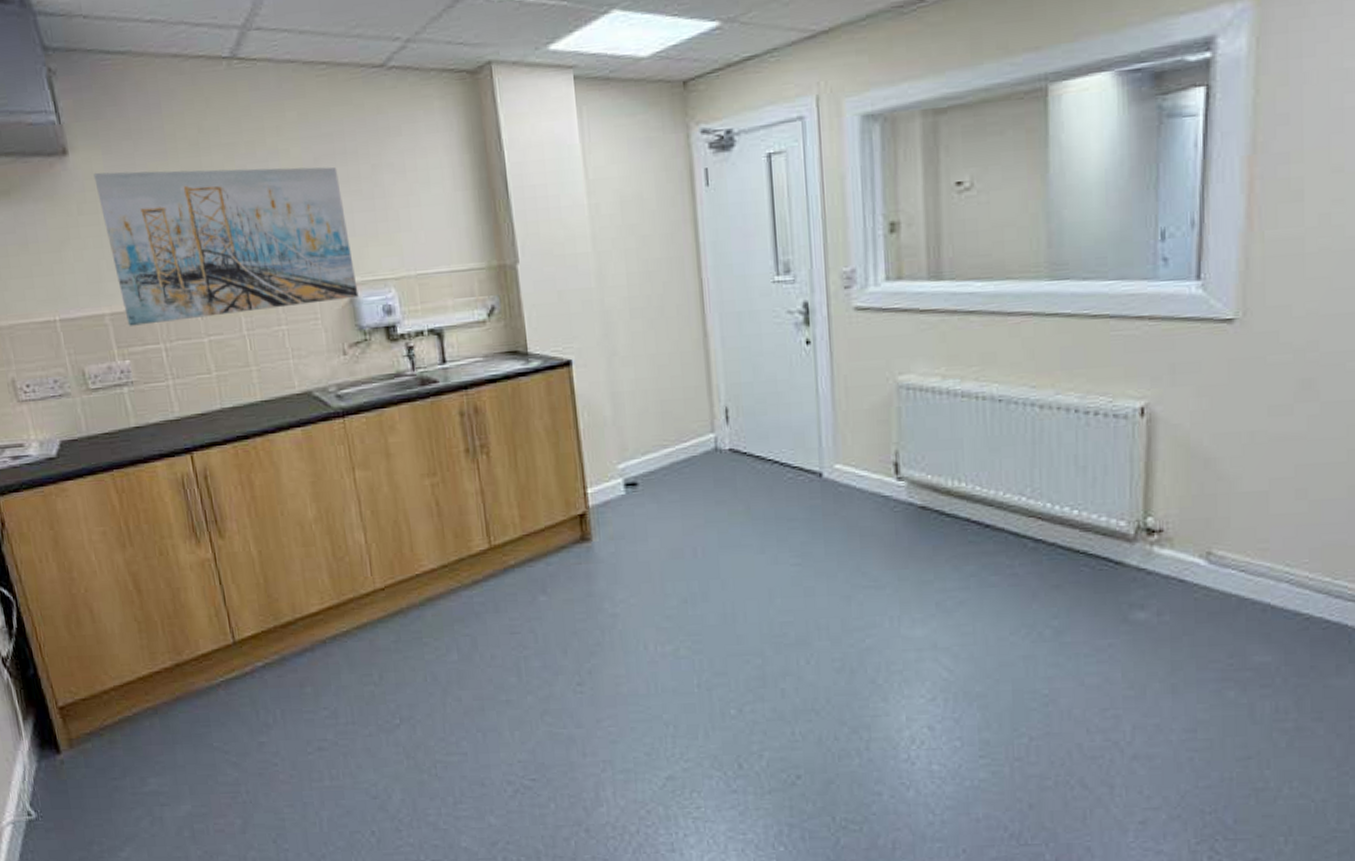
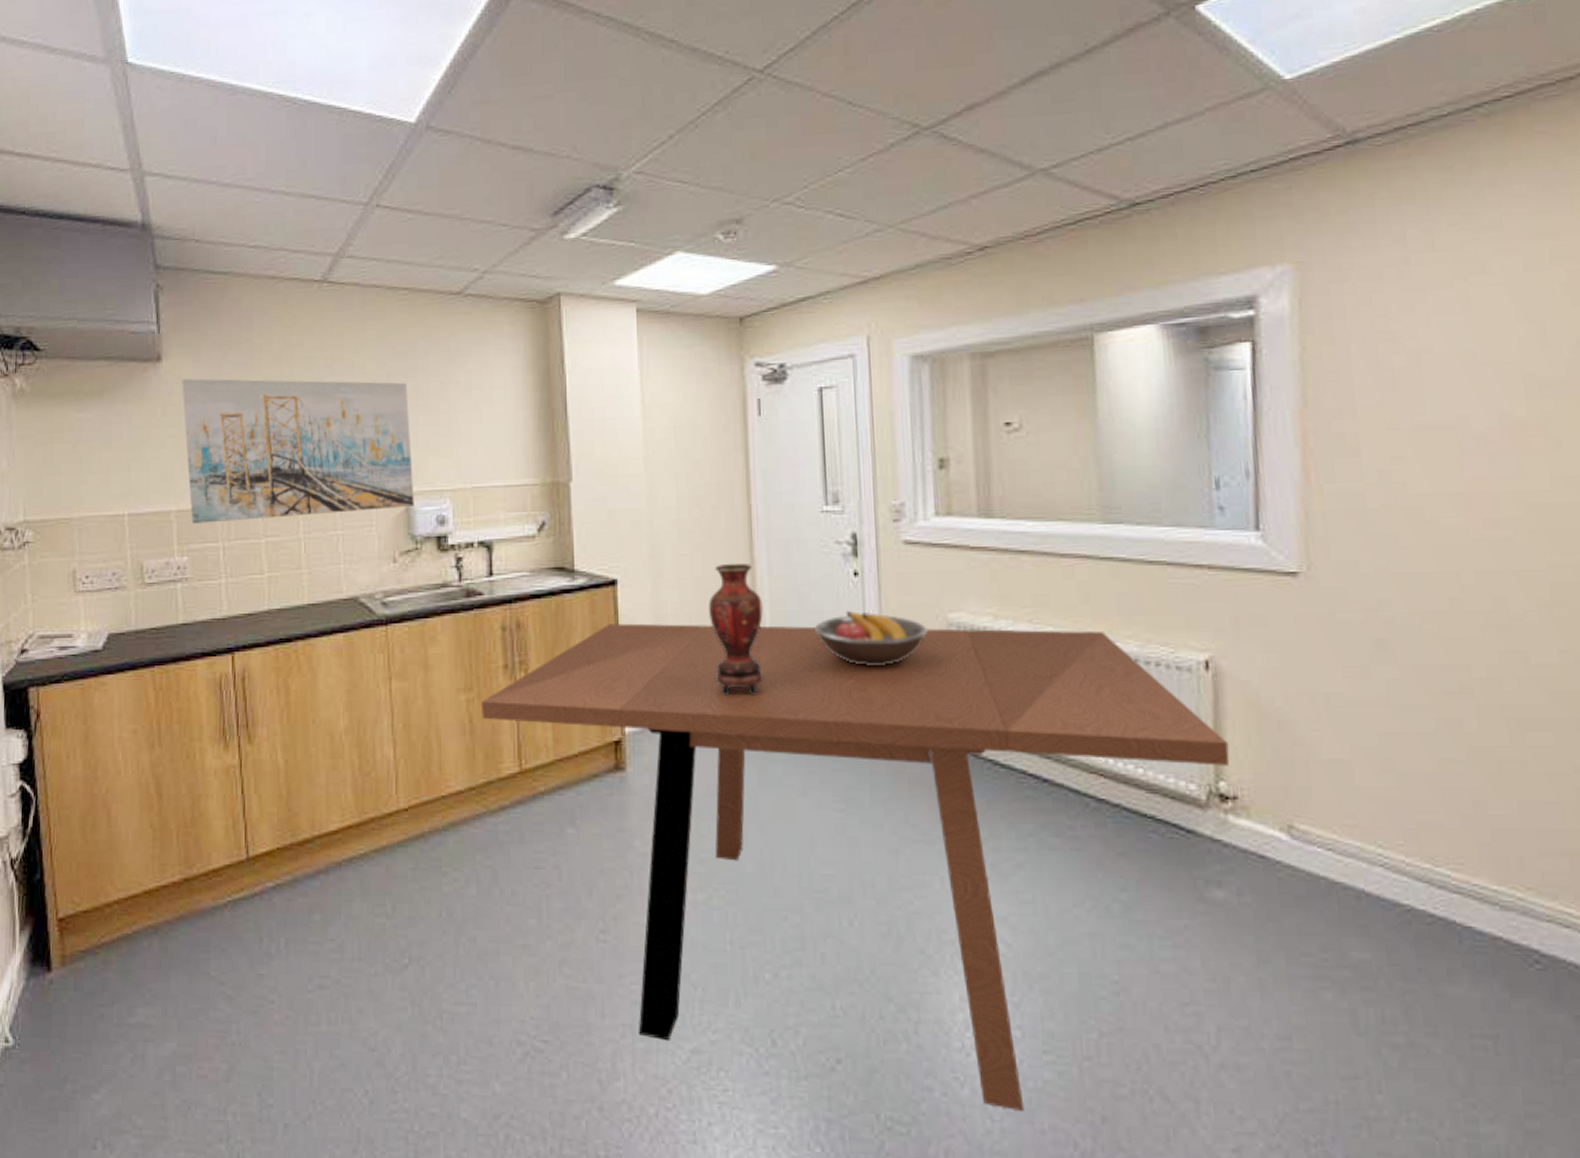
dining table: none [446,385,1158,806] -> present [482,623,1230,1112]
vase: none [664,337,721,466] -> present [709,562,764,696]
fruit bowl: none [768,378,878,430] -> present [814,610,928,665]

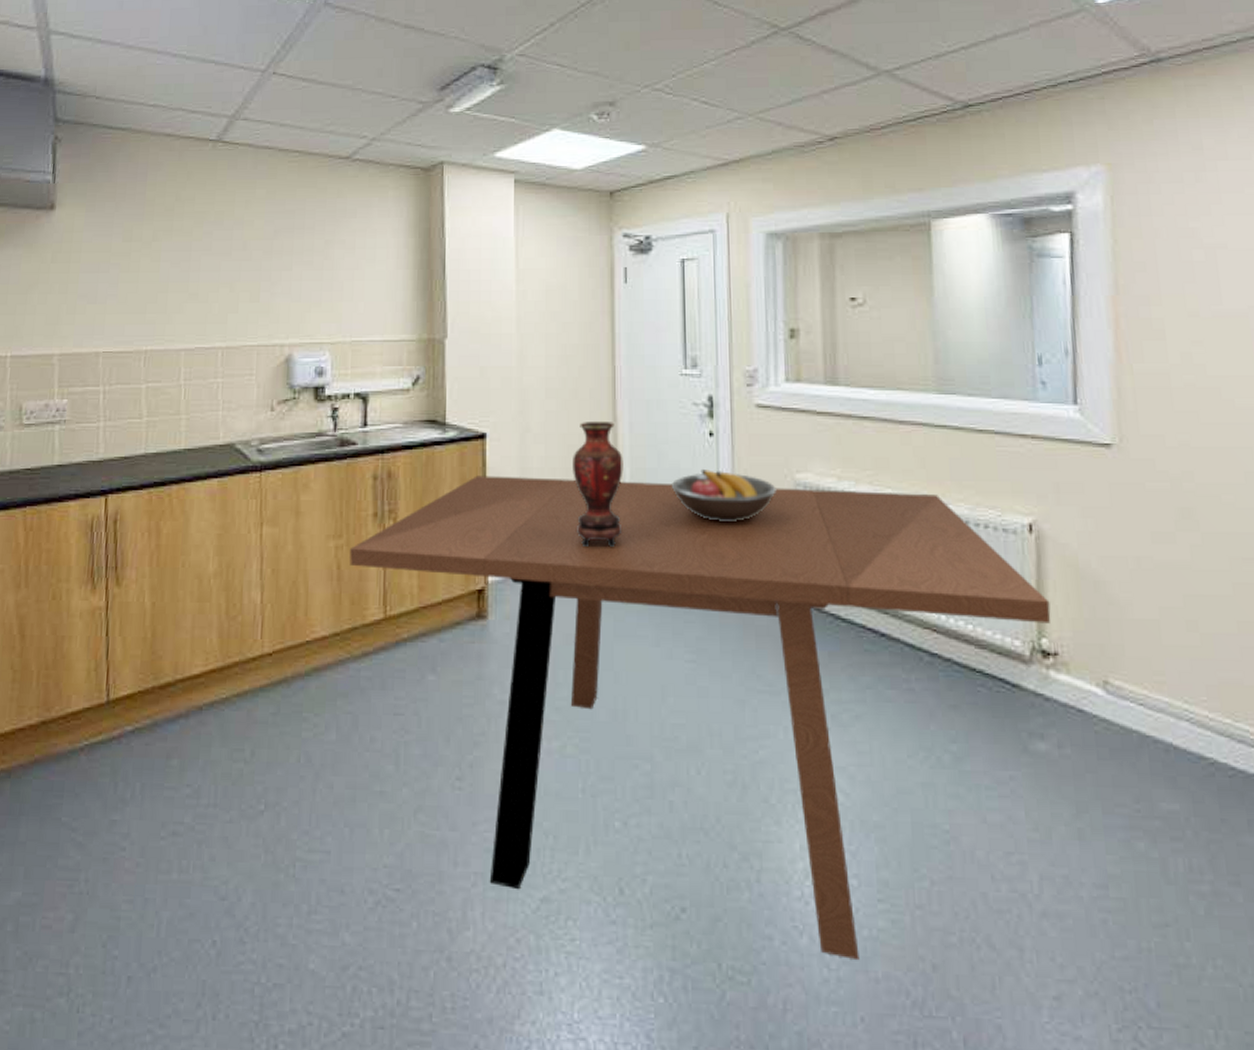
wall art: present [182,378,414,524] -> none [73,227,295,367]

